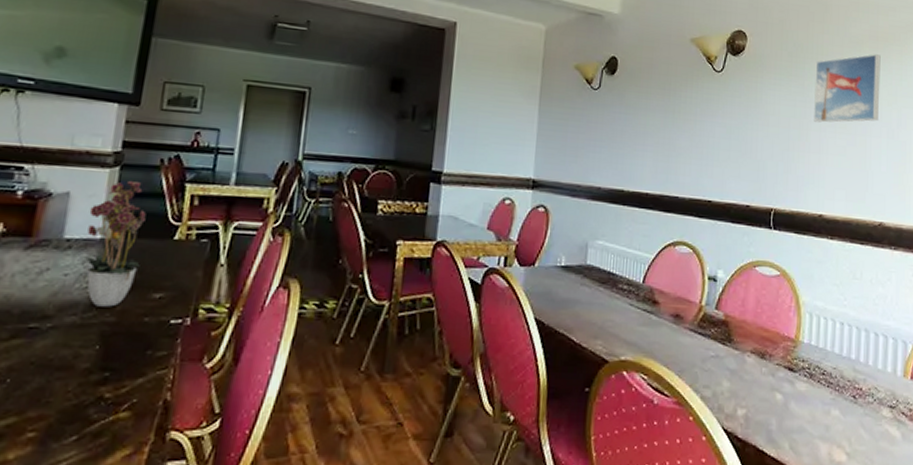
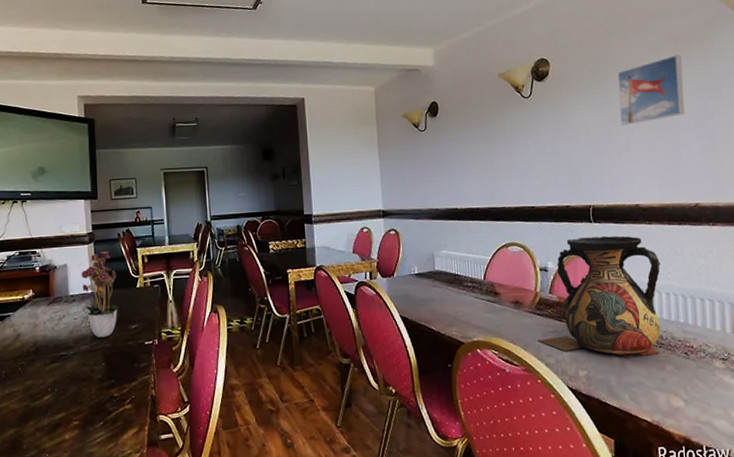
vase: none [695,245,838,397] -> present [537,236,661,358]

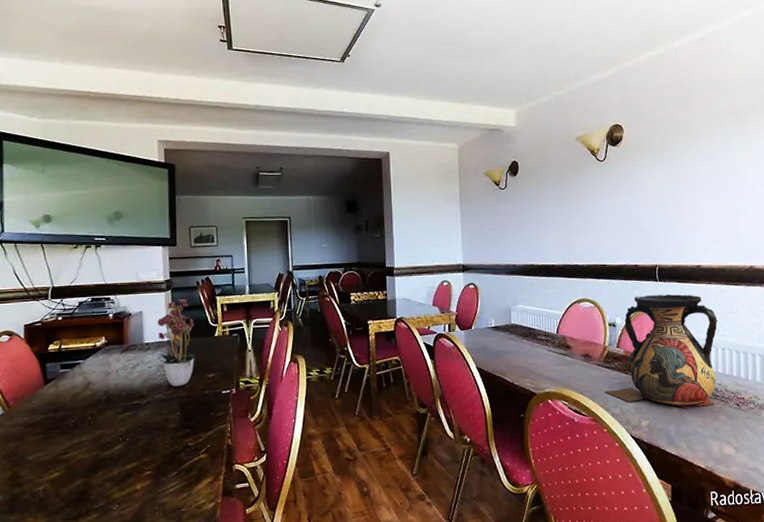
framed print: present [617,55,685,126] -> none [684,127,743,191]

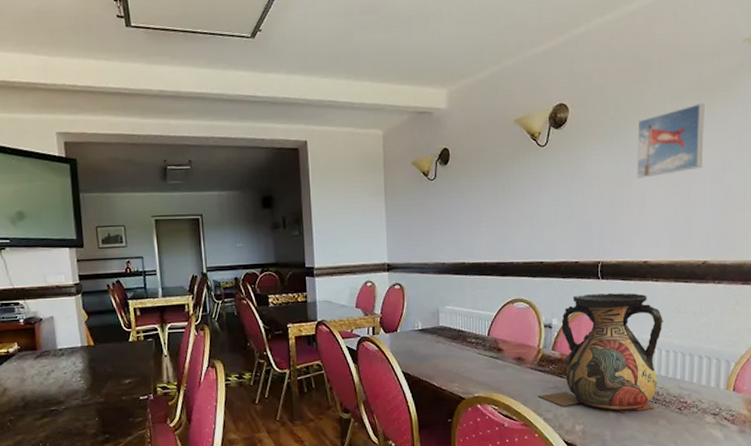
flower arrangement: present [157,299,196,386] -> none [69,304,111,392]
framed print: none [684,127,743,191] -> present [637,103,705,178]

